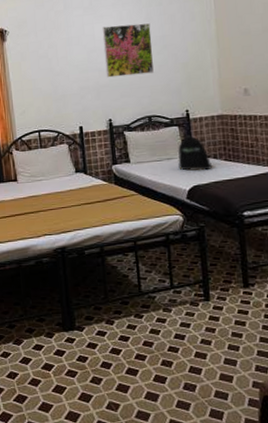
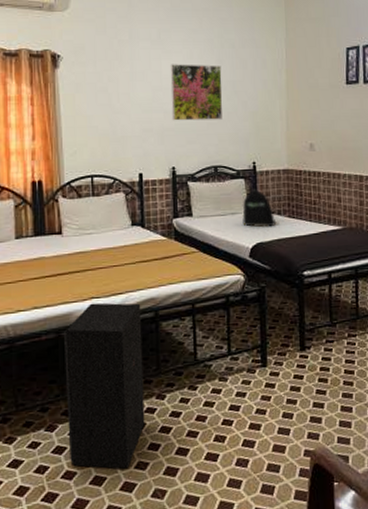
speaker: none [24,239,97,382] -> present [64,302,145,469]

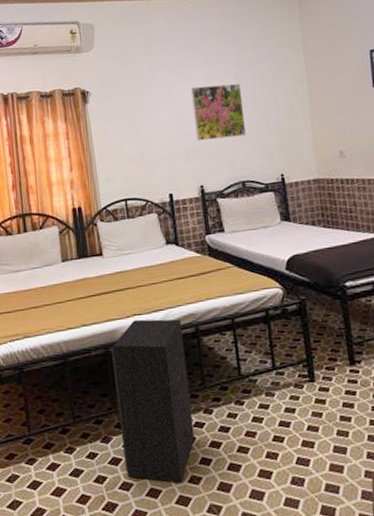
backpack: present [242,188,277,228] -> none [273,200,312,240]

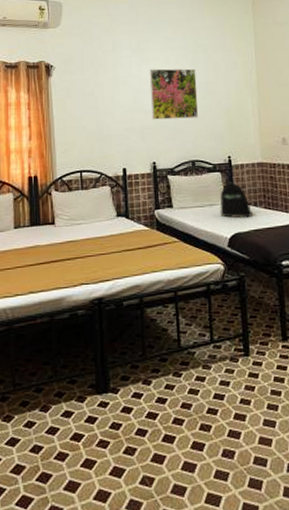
speaker: present [111,319,195,482] -> none [57,289,132,453]
backpack: none [273,200,312,240] -> present [219,181,253,219]

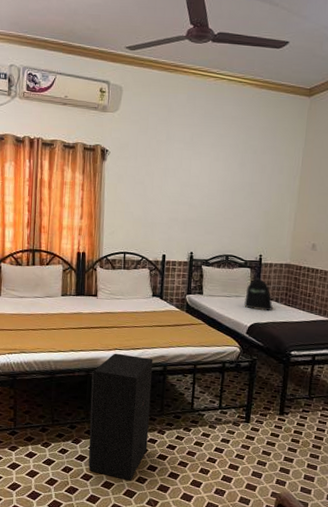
speaker: none [57,289,132,453] -> present [88,353,153,480]
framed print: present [149,68,198,120] -> none [195,164,243,216]

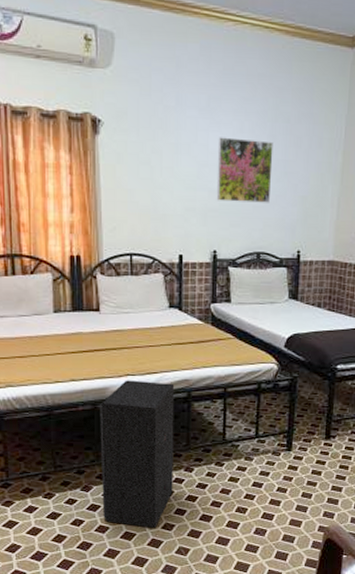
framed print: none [195,164,243,216] -> present [216,137,274,203]
backpack: present [244,277,274,312] -> none [281,278,316,319]

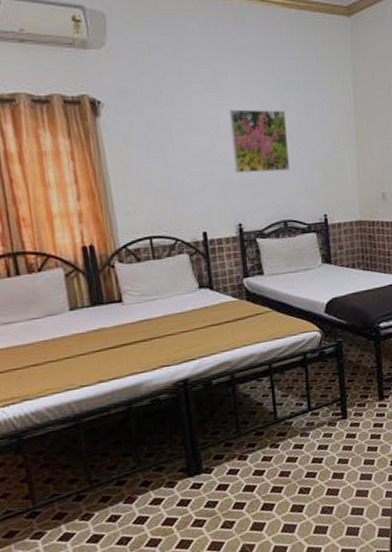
speaker: present [100,380,175,528] -> none [135,368,229,534]

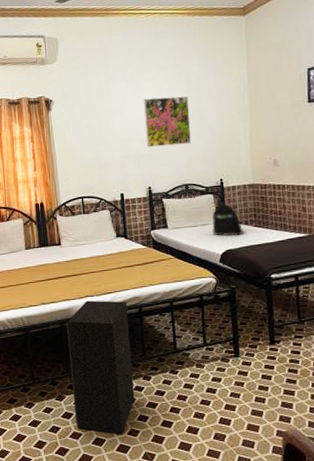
speaker: none [135,368,229,534] -> present [66,300,135,434]
backpack: none [315,242,351,282] -> present [211,202,244,237]

